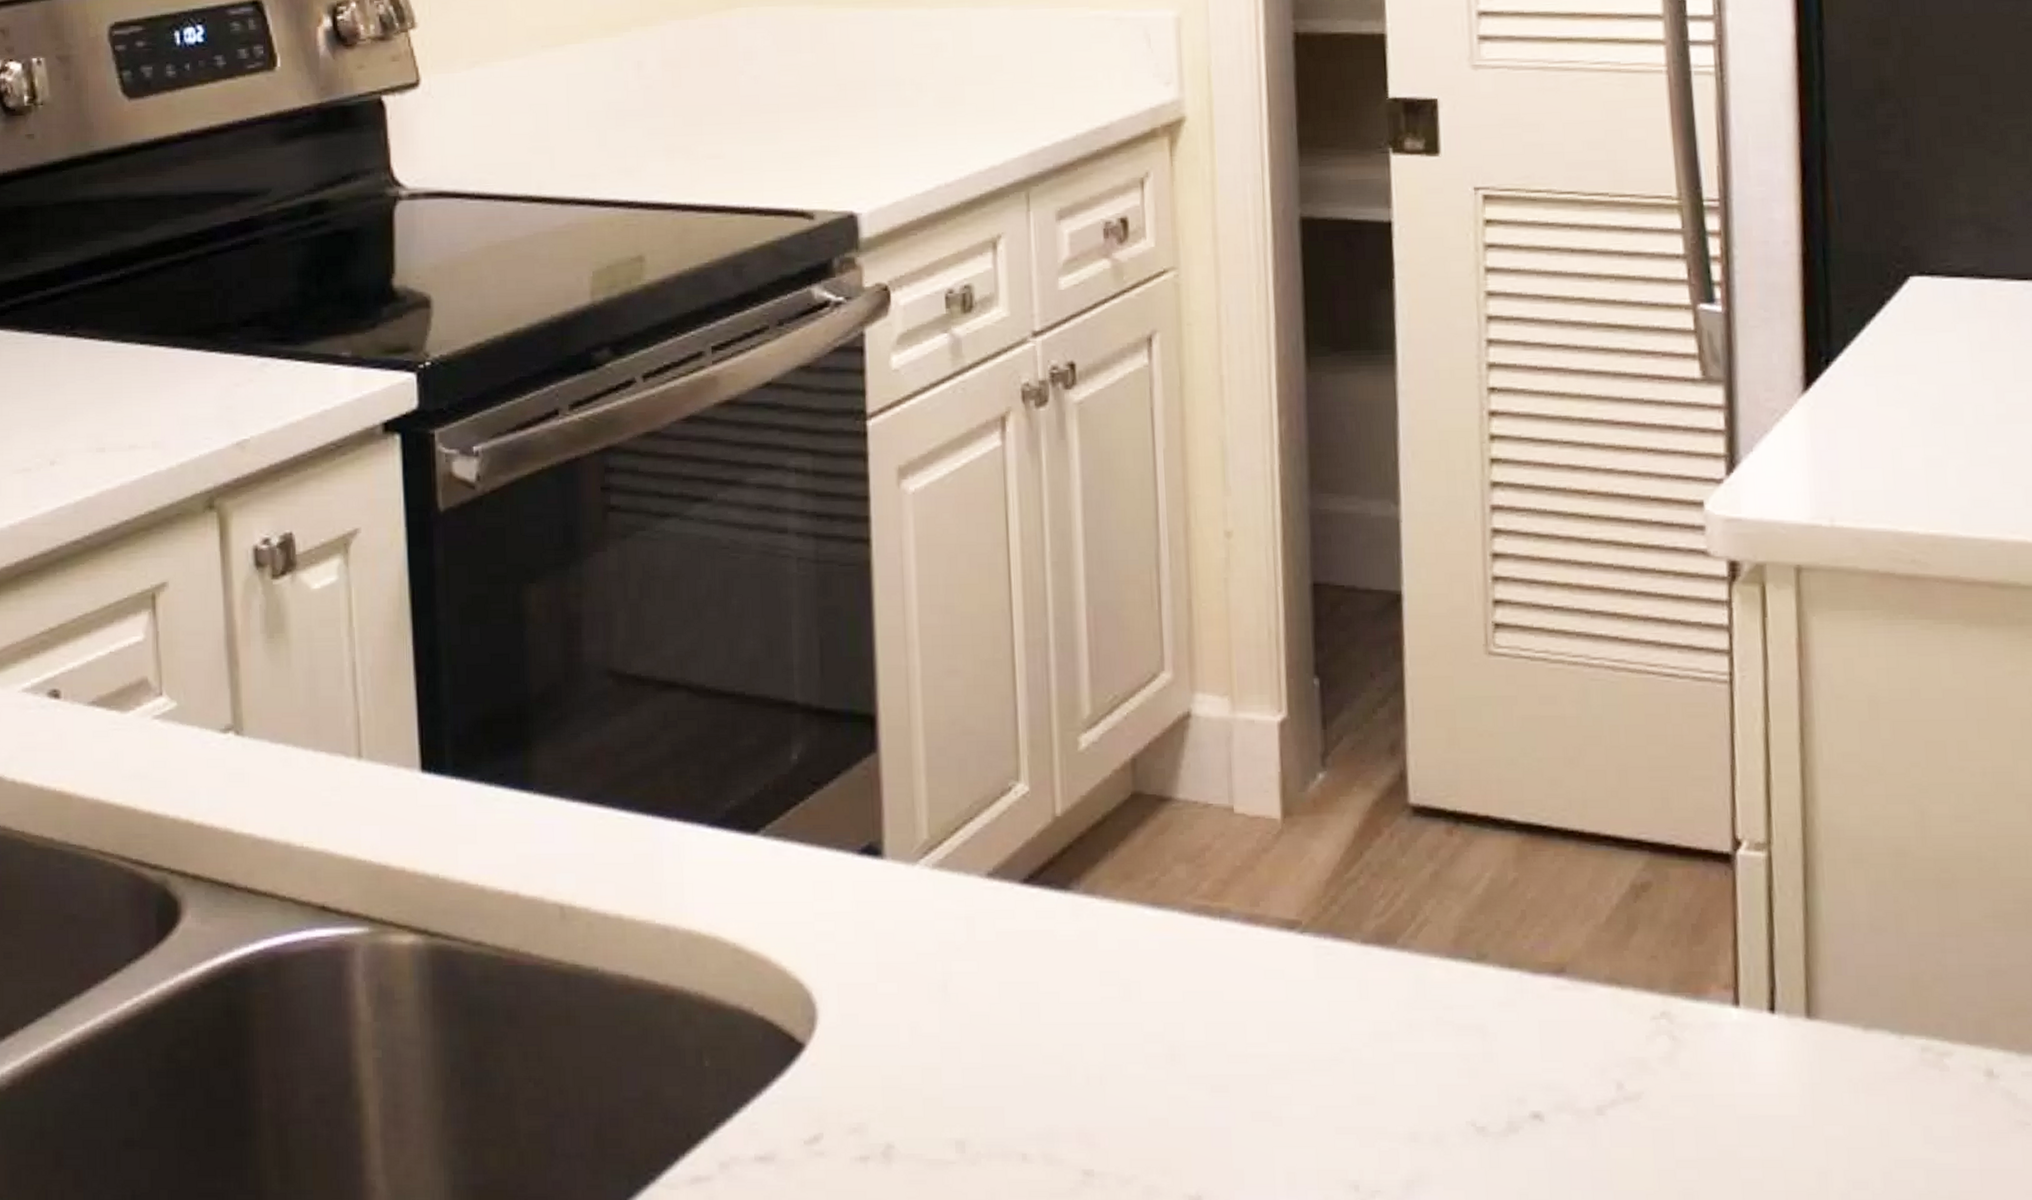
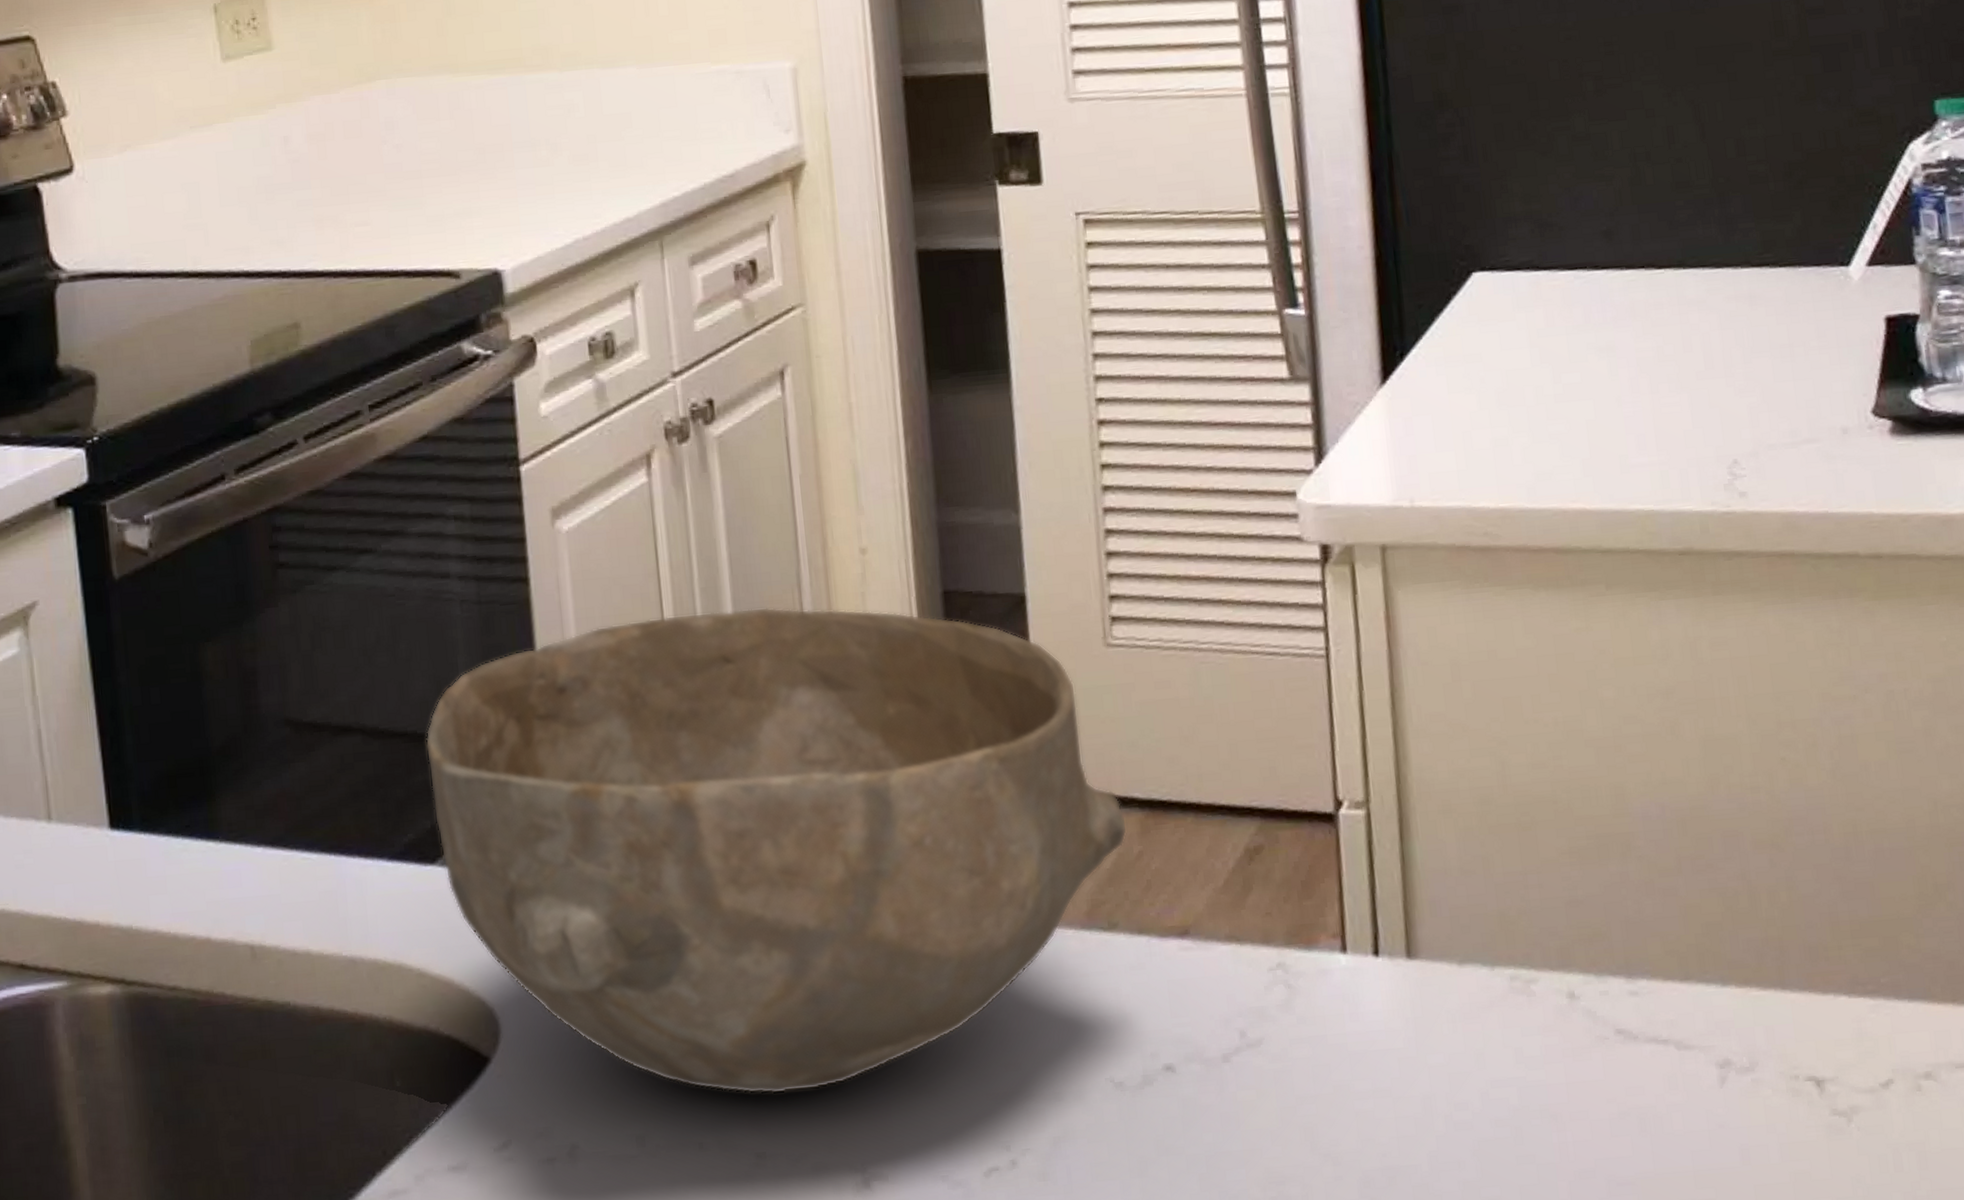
bowl: none [753,586,1503,1109] -> present [425,607,1128,1095]

